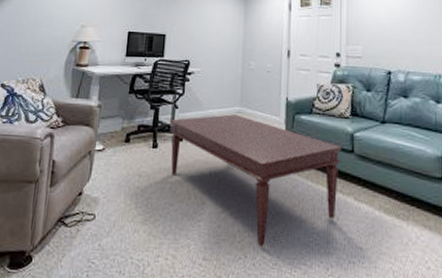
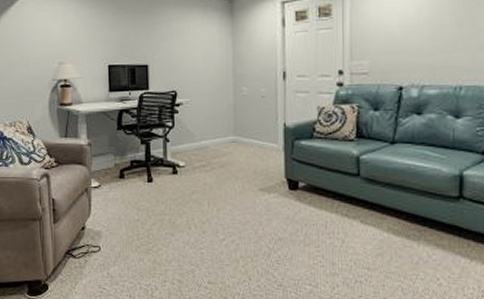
coffee table: present [169,114,343,247] -> none [161,144,347,270]

